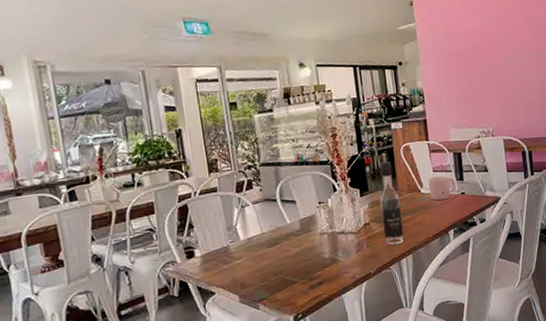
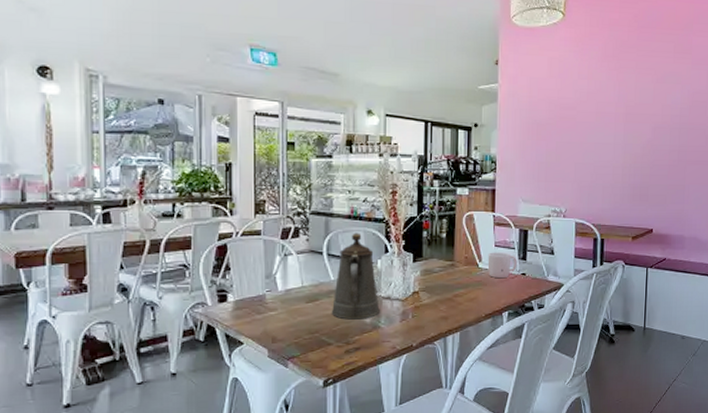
coffee pot: none [291,177,337,258] -> present [331,233,380,320]
bottle: present [379,161,404,246] -> none [433,229,454,320]

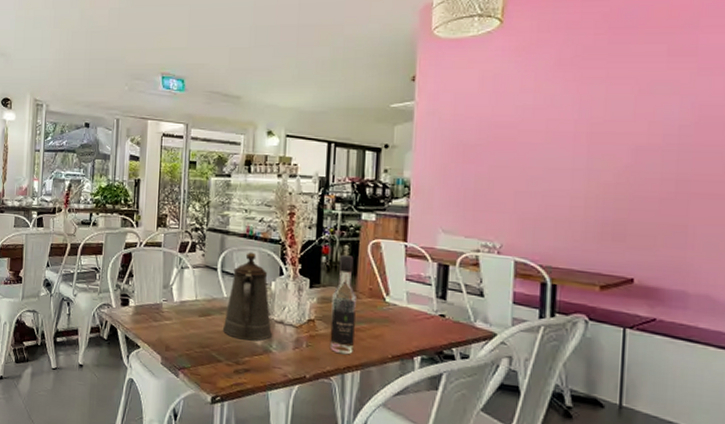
bottle: none [433,229,454,320] -> present [329,255,356,355]
mug: present [487,252,518,279] -> none [396,286,435,318]

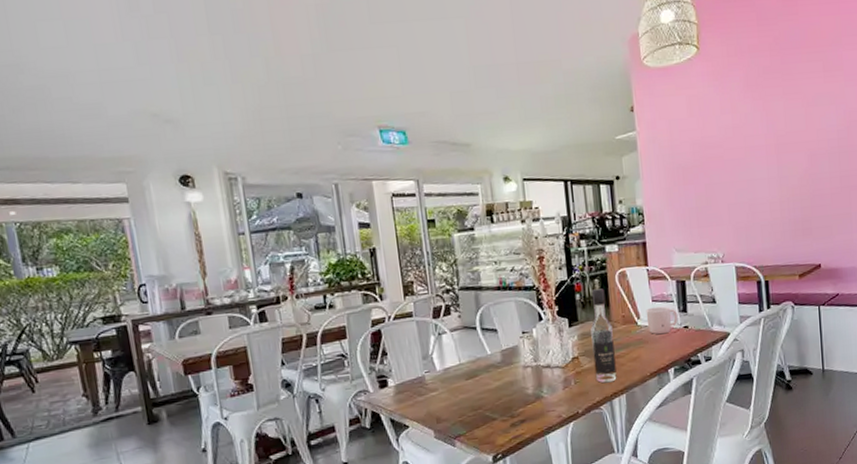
coffee pot: present [222,252,272,341] -> none [491,303,541,393]
mug: none [396,286,435,318] -> present [646,306,678,335]

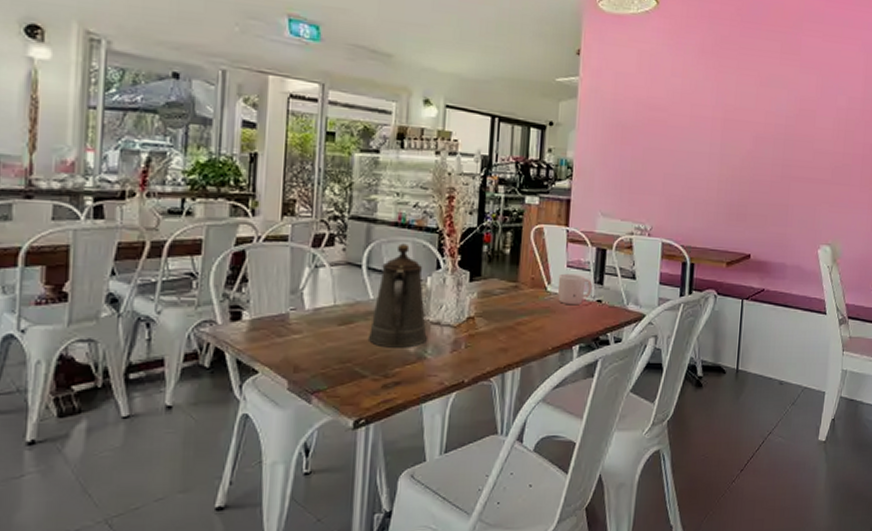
coffee pot: none [491,303,541,393] -> present [367,243,427,348]
bottle: present [590,288,617,383] -> none [490,243,518,352]

